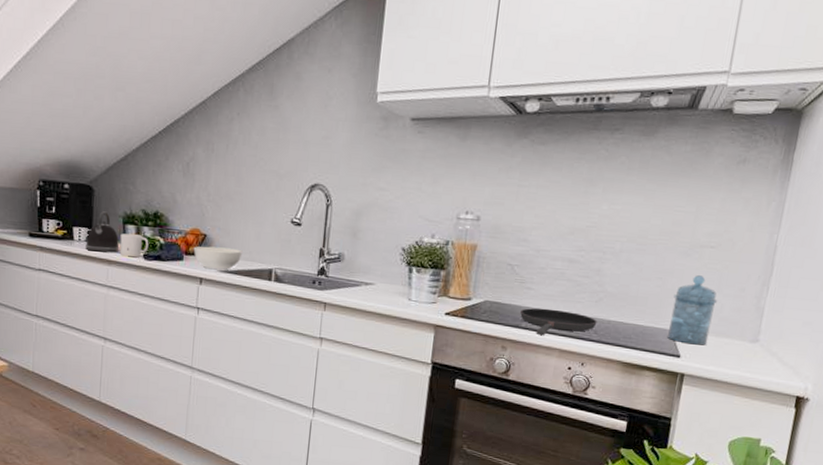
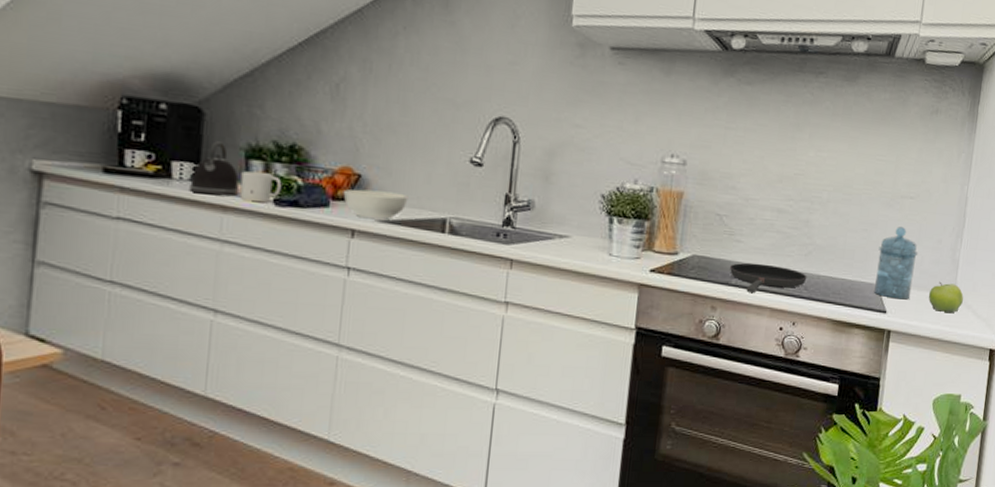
fruit: none [727,328,768,360] -> present [928,281,964,314]

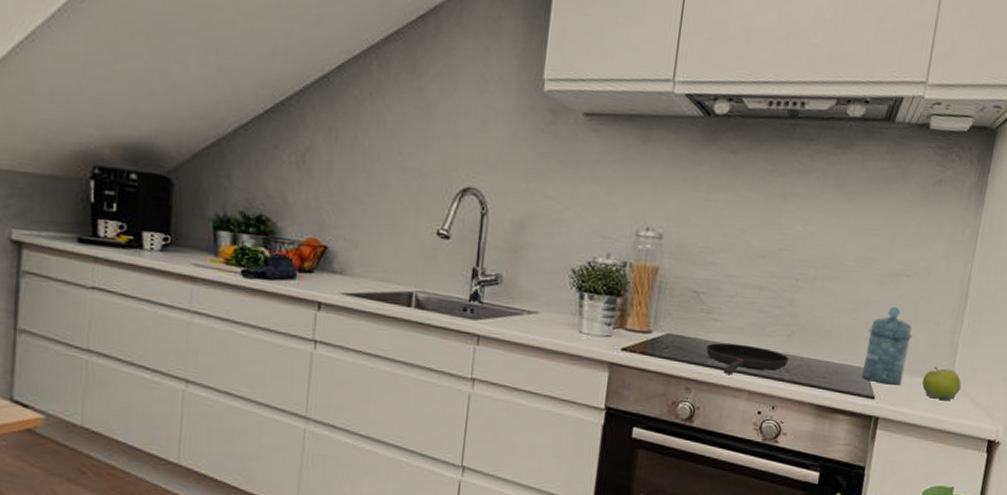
kettle: present [189,141,240,197] -> none [160,212,209,268]
mug: present [239,171,282,203] -> none [208,242,250,275]
bowl: present [343,189,409,220] -> none [309,261,375,293]

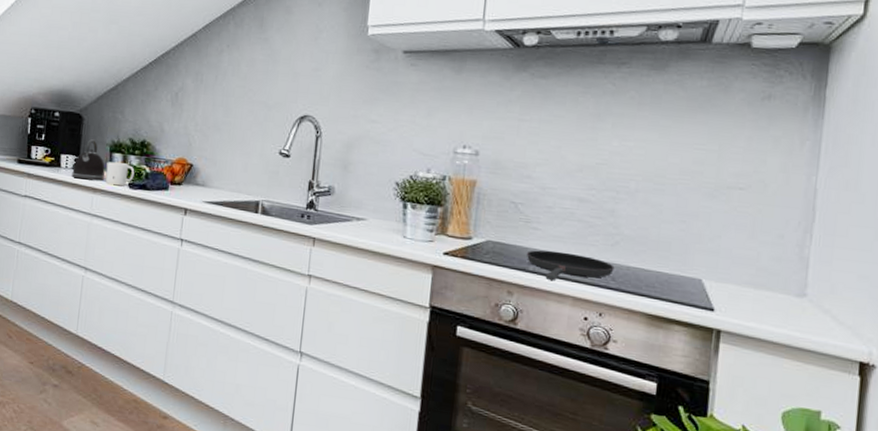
kettle: none [160,212,209,268] -> present [72,139,105,181]
mug: none [208,242,250,275] -> present [105,161,135,186]
canister: present [861,307,913,385] -> none [696,219,753,298]
fruit: present [922,366,961,401] -> none [769,280,818,318]

